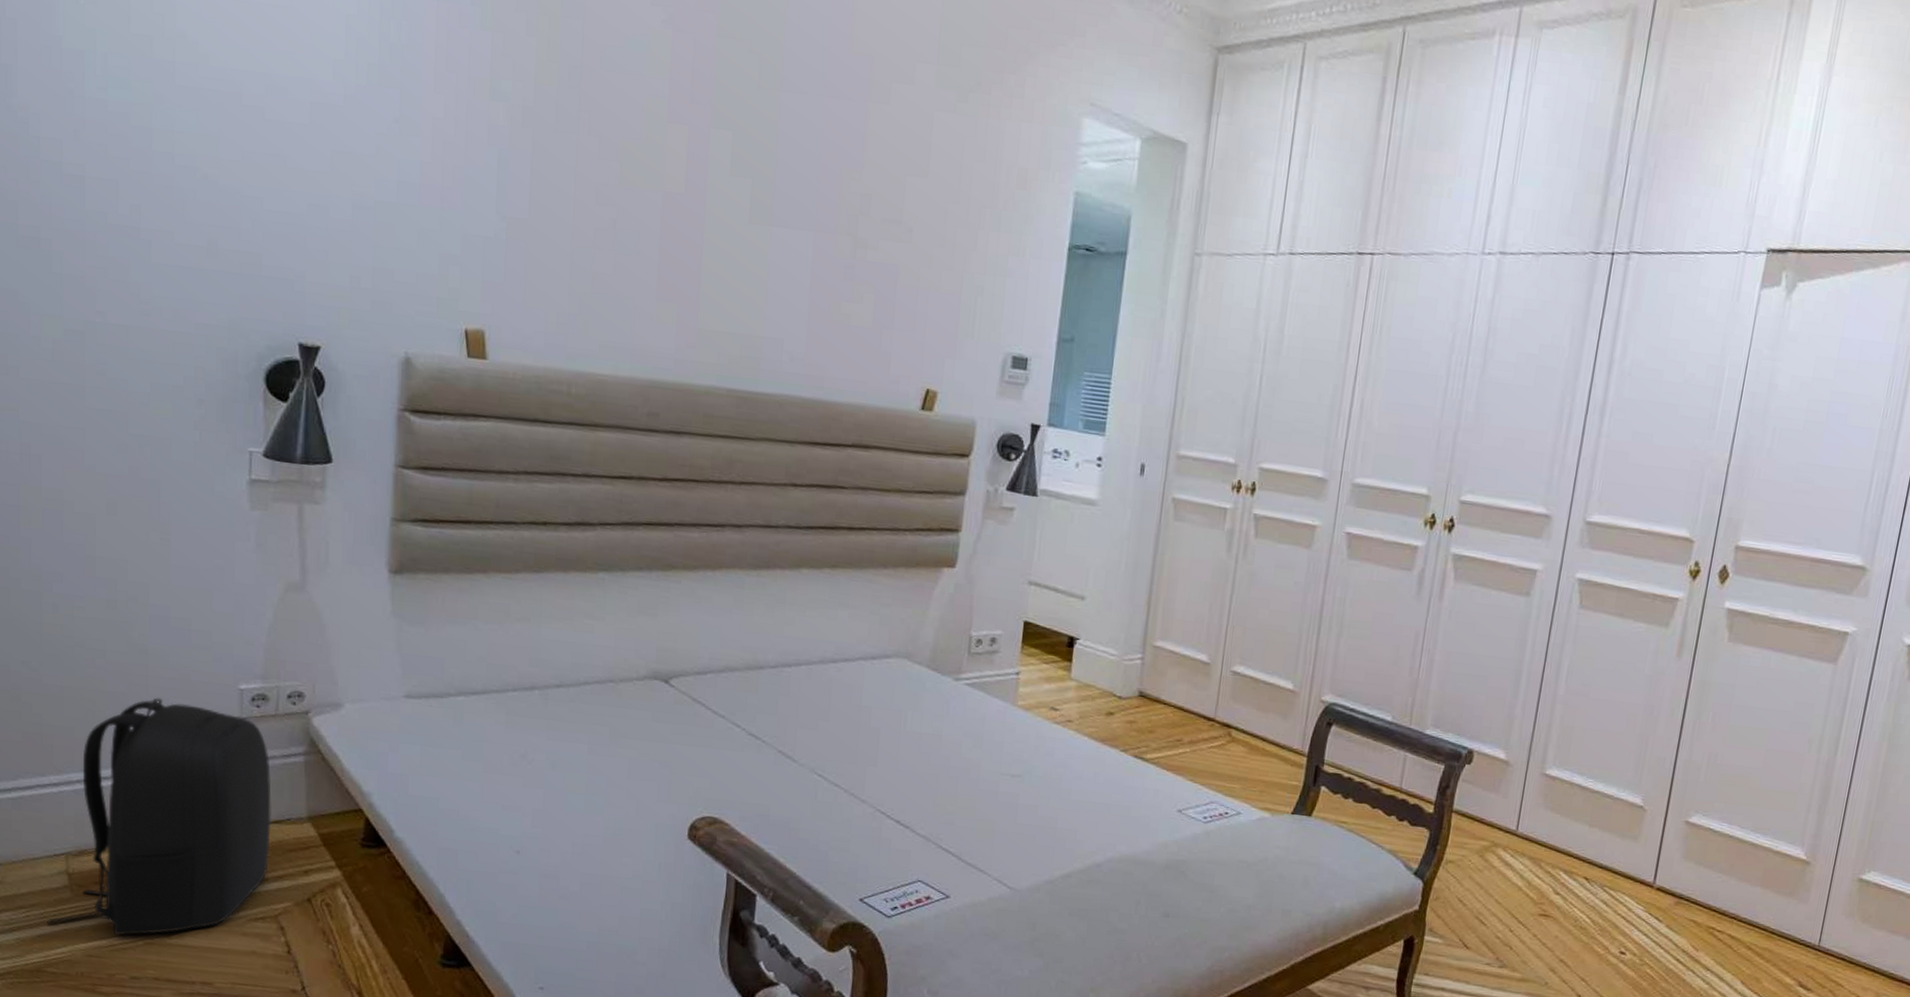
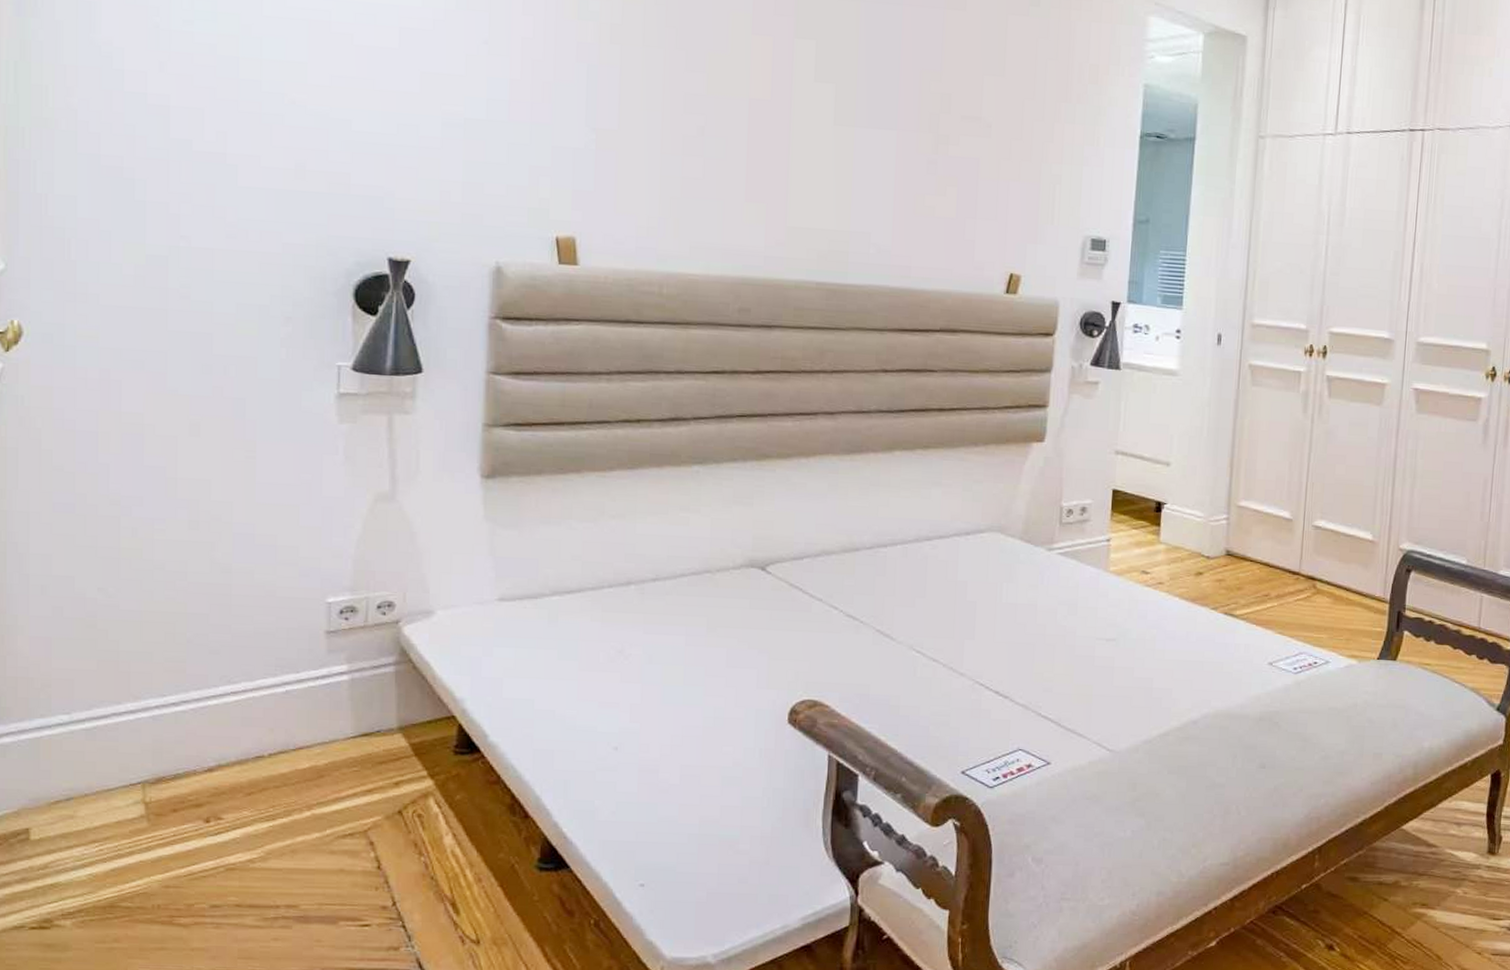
backpack: present [47,697,272,935] -> none [122,616,361,862]

